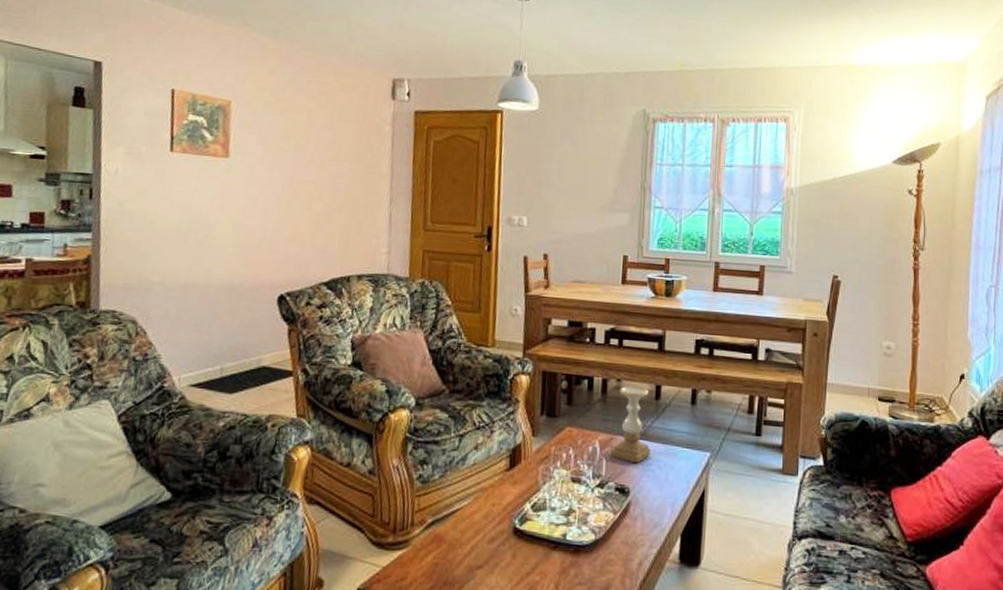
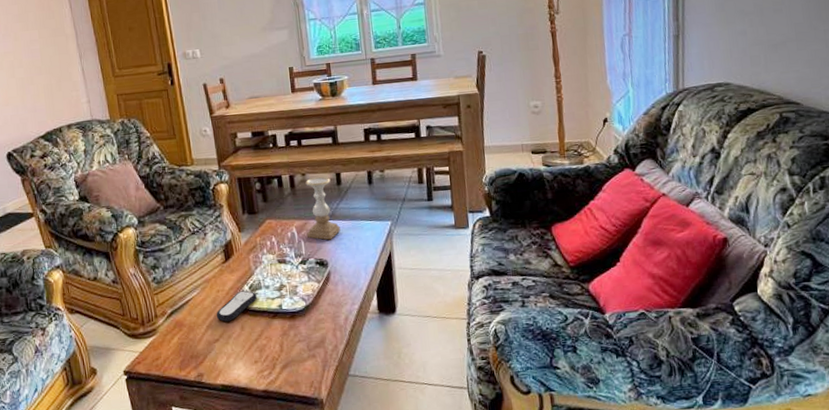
remote control: none [485,509,539,545] -> present [216,290,257,322]

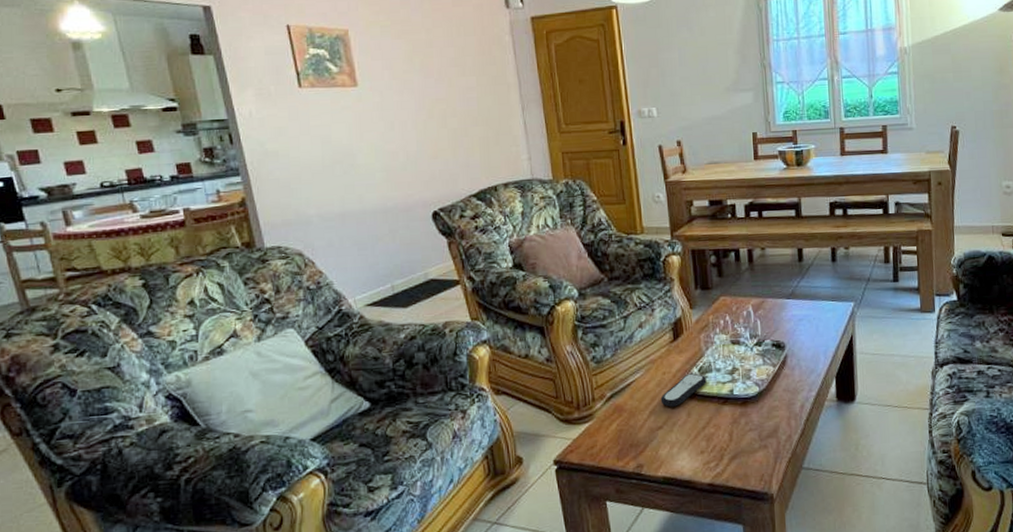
candle holder: present [305,176,341,241] -> none [764,251,800,321]

